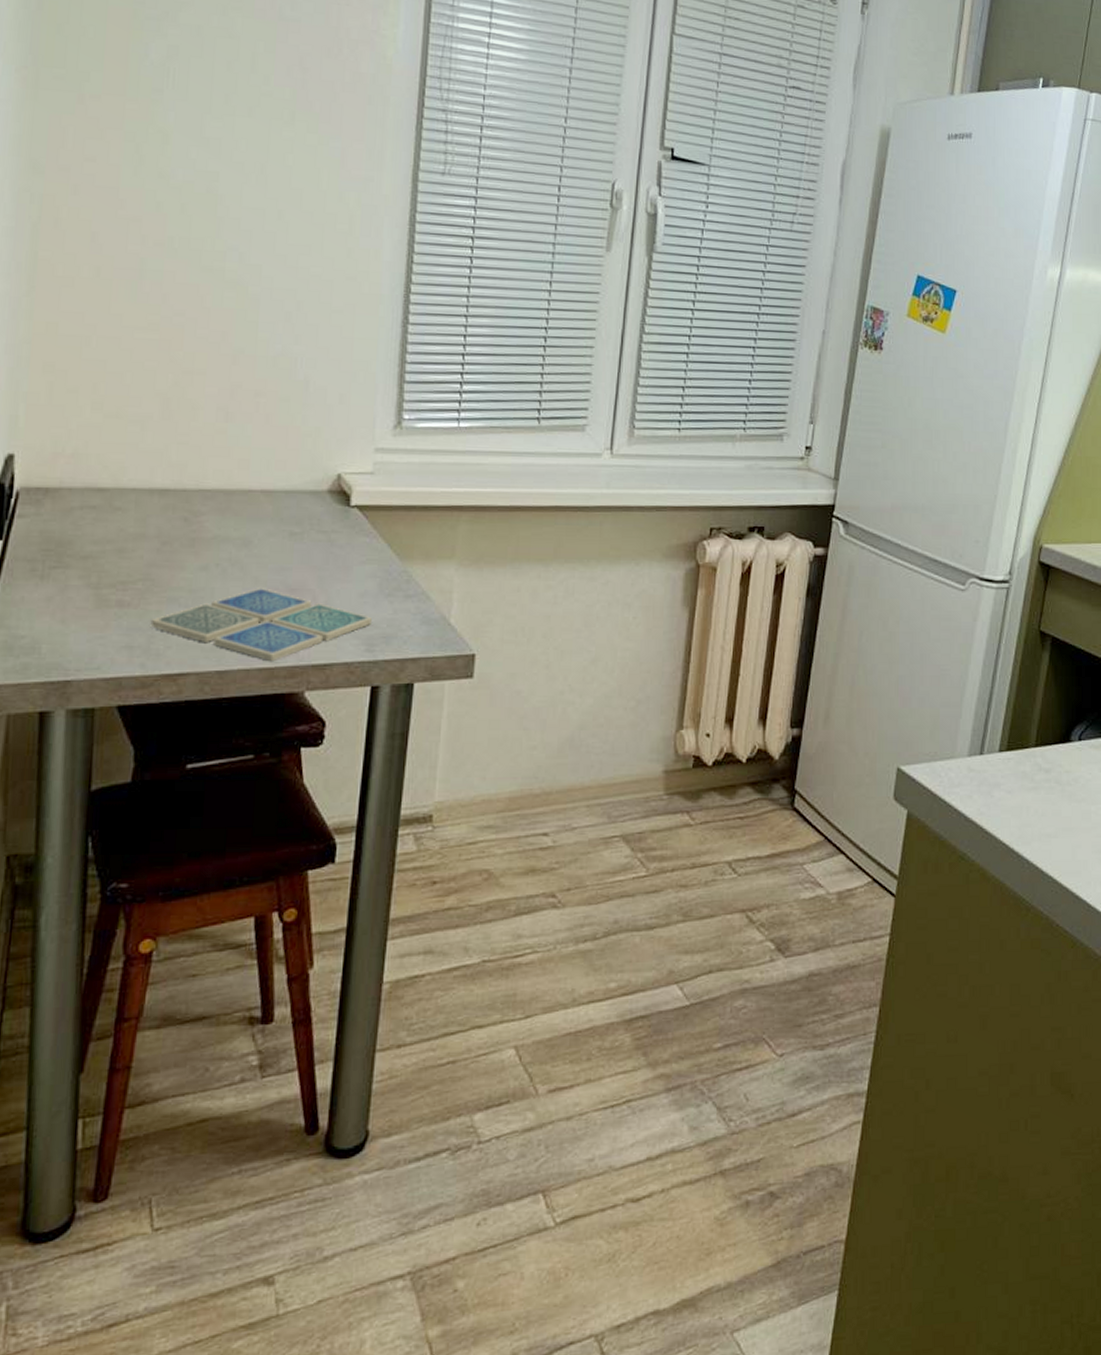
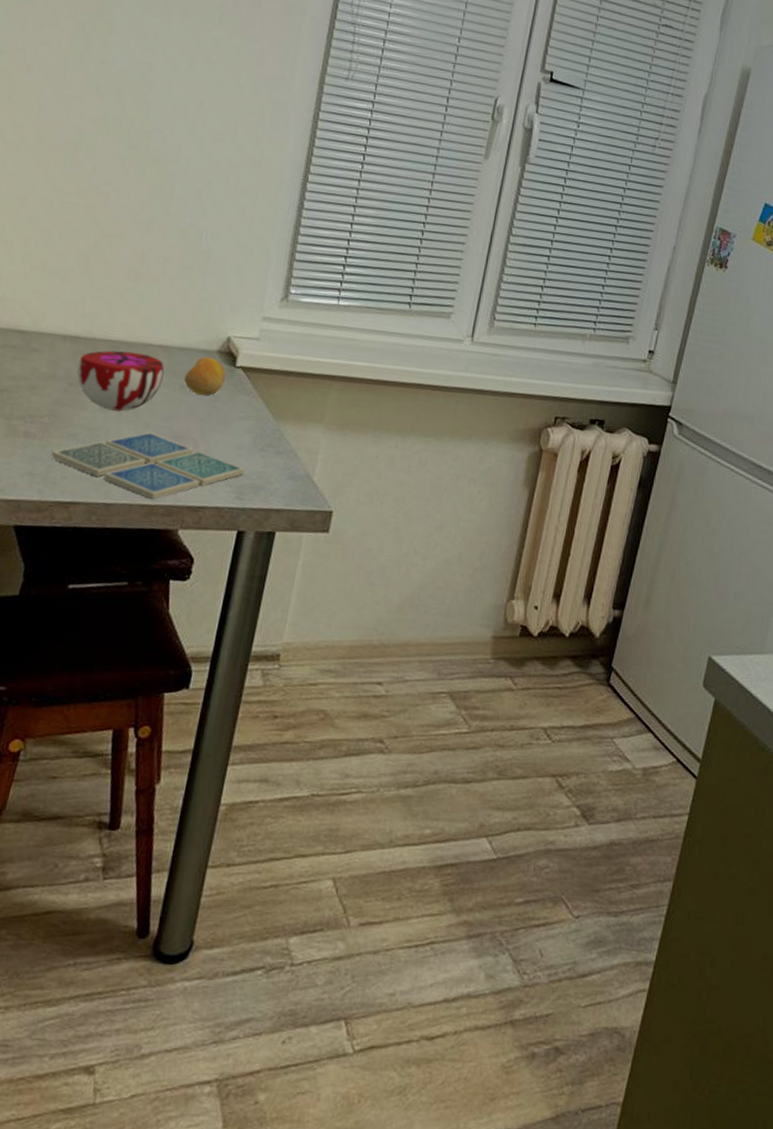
decorative bowl: none [169,500,270,568] -> present [77,350,164,412]
fruit: none [293,498,340,541] -> present [184,357,226,396]

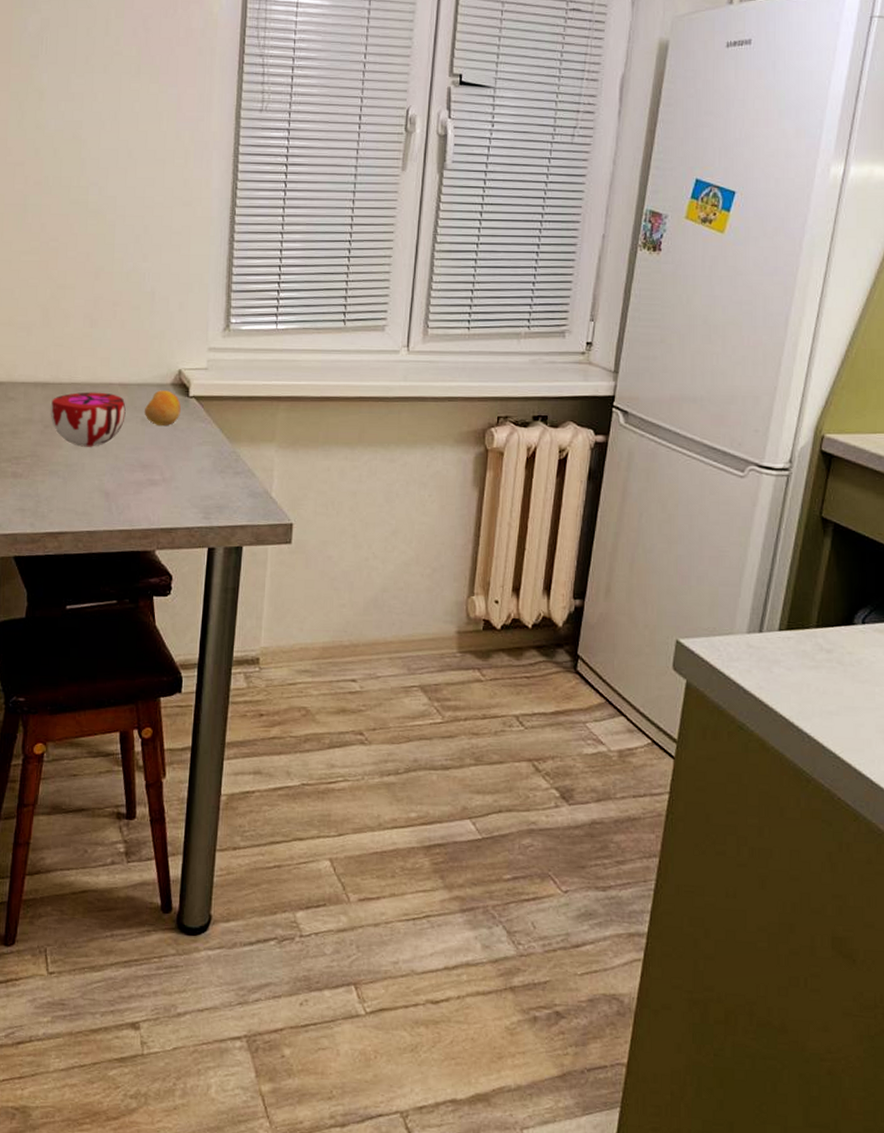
drink coaster: present [50,432,244,500] -> none [37,464,208,525]

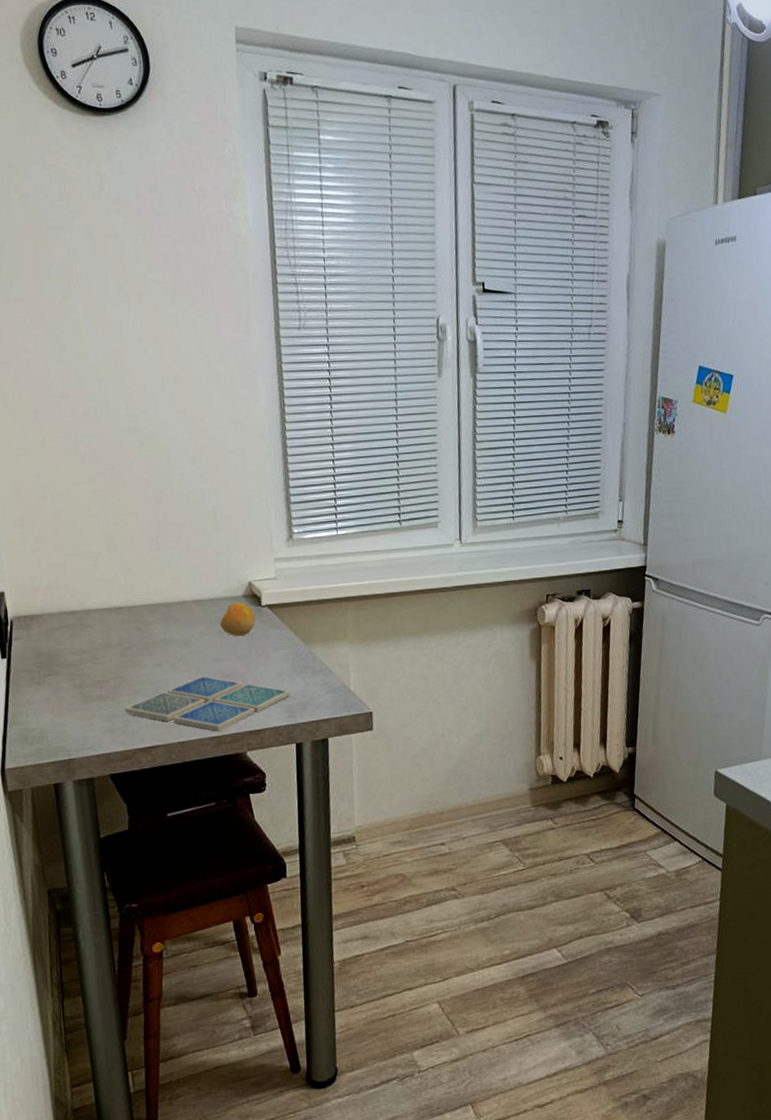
drink coaster: none [37,464,208,525] -> present [124,676,290,732]
decorative bowl: present [50,392,126,447] -> none [127,610,203,664]

